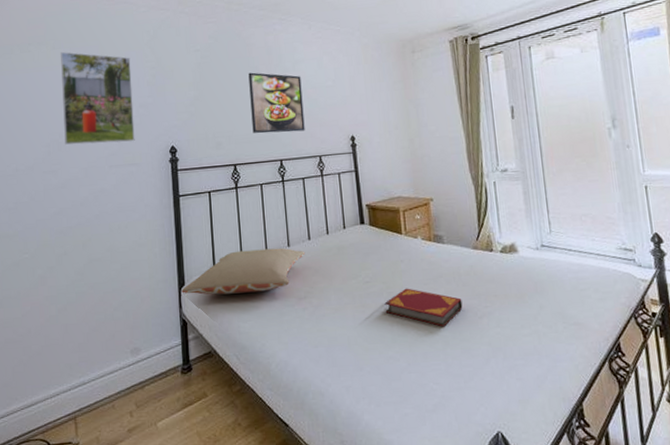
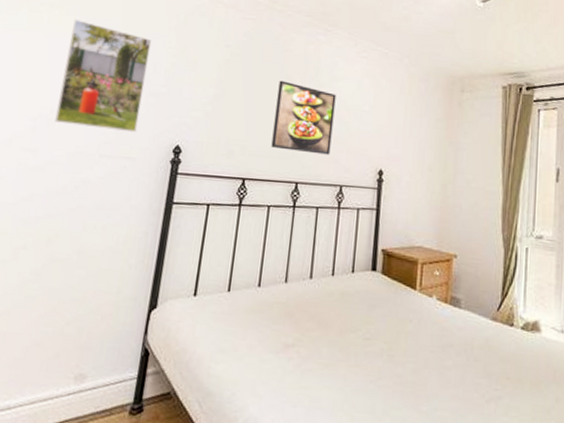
pillow: present [181,248,306,295] -> none [151,277,304,331]
hardback book: present [384,288,463,327] -> none [381,353,470,406]

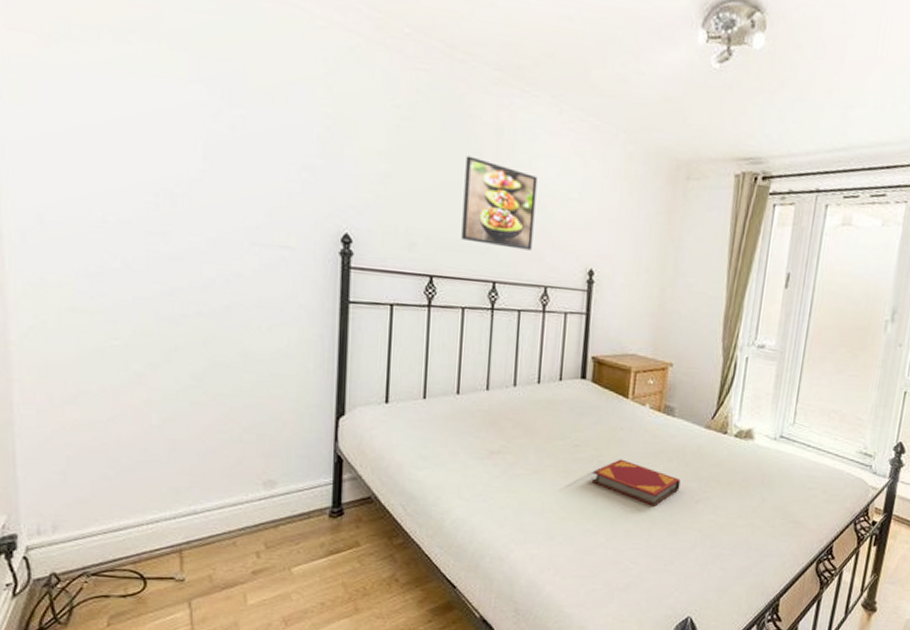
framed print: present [55,20,152,133] -> none [182,58,295,217]
hardback book: none [381,353,470,406] -> present [591,459,681,506]

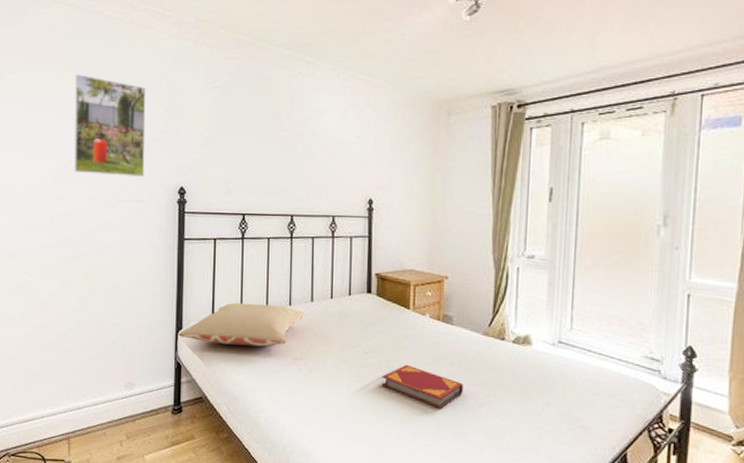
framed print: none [182,58,295,217] -> present [74,74,146,178]
pillow: none [339,384,507,438] -> present [178,302,307,347]
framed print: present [461,156,538,251] -> none [265,118,323,188]

